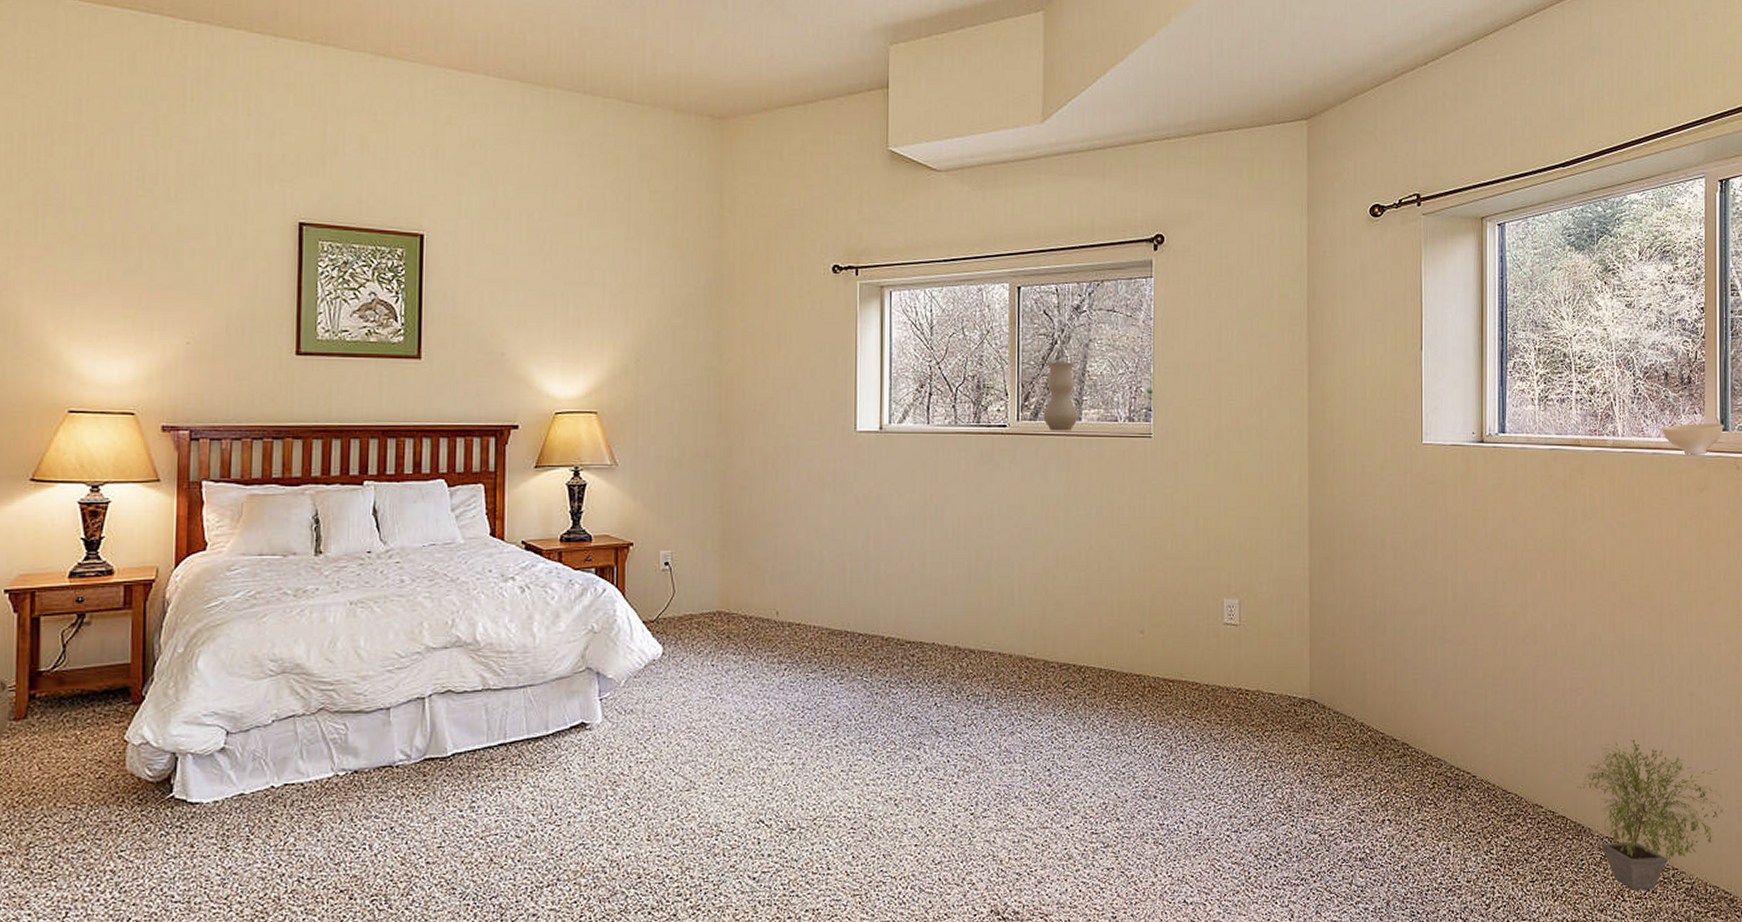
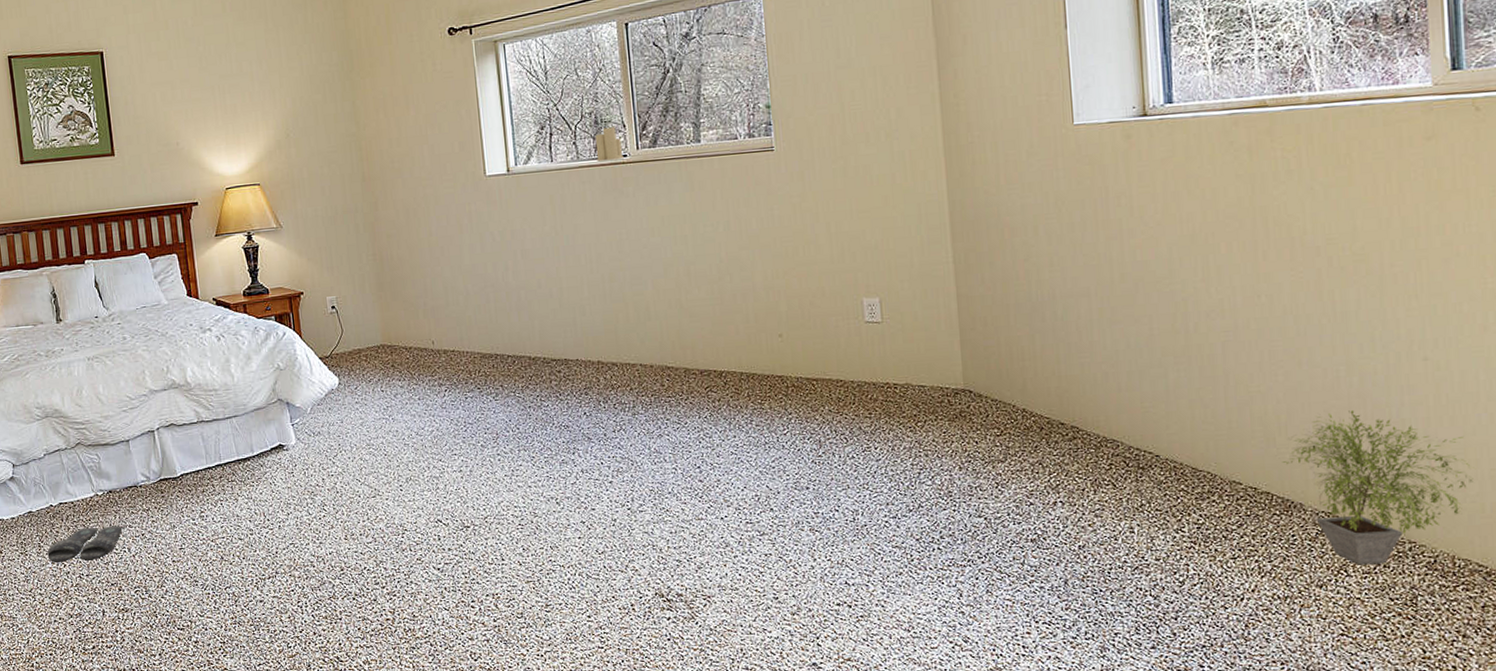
slippers: none [257,815,366,861] -> present [47,525,123,562]
candle: none [975,394,1003,429] -> present [595,127,624,161]
vase: present [1043,361,1078,431] -> none [660,87,697,156]
bowl: present [1661,423,1723,455] -> none [1371,62,1456,102]

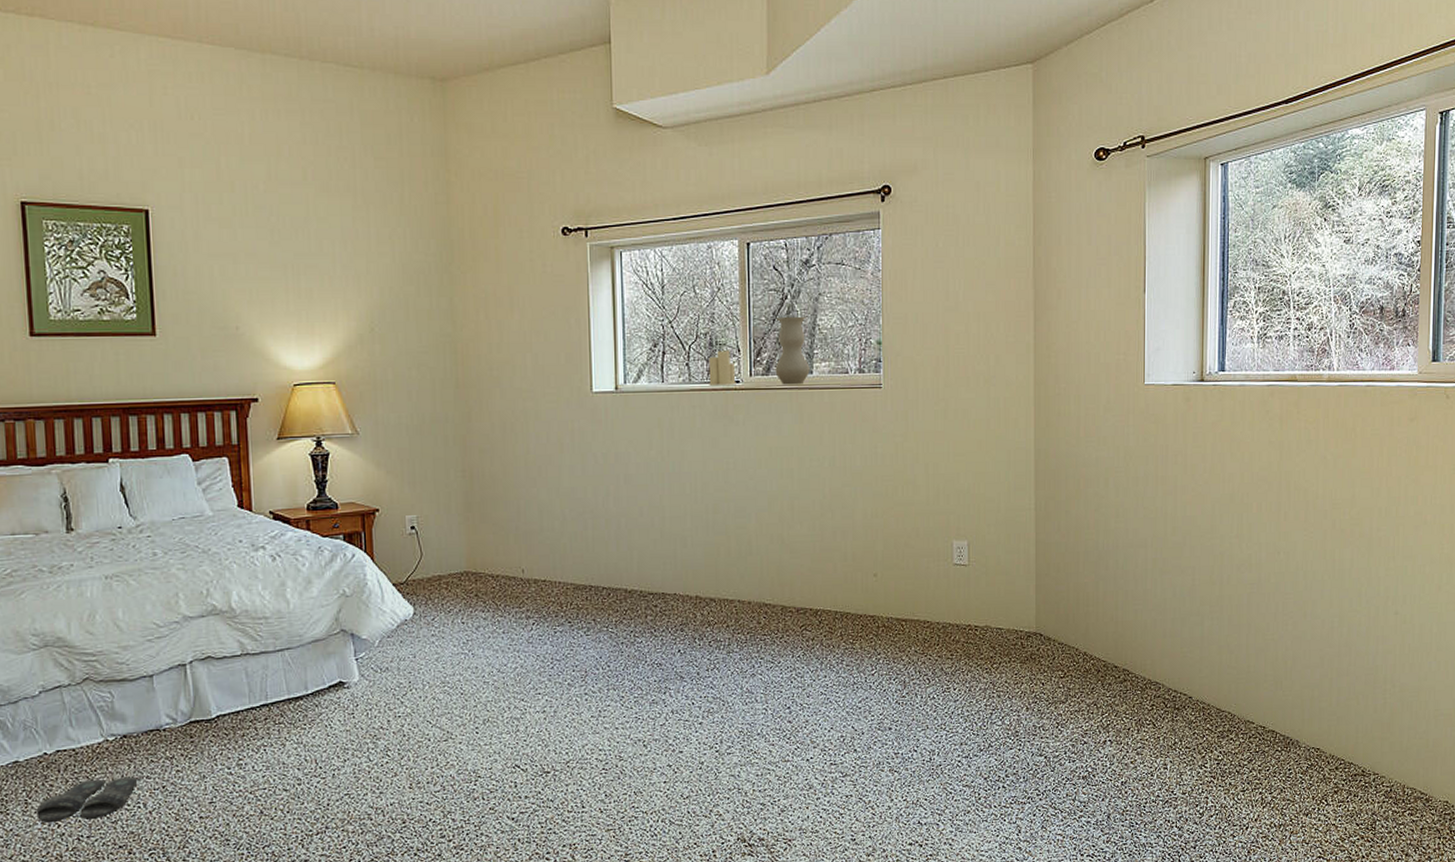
vase: none [660,87,697,156] -> present [775,316,810,385]
potted plant: present [1282,410,1474,565] -> none [1286,657,1424,795]

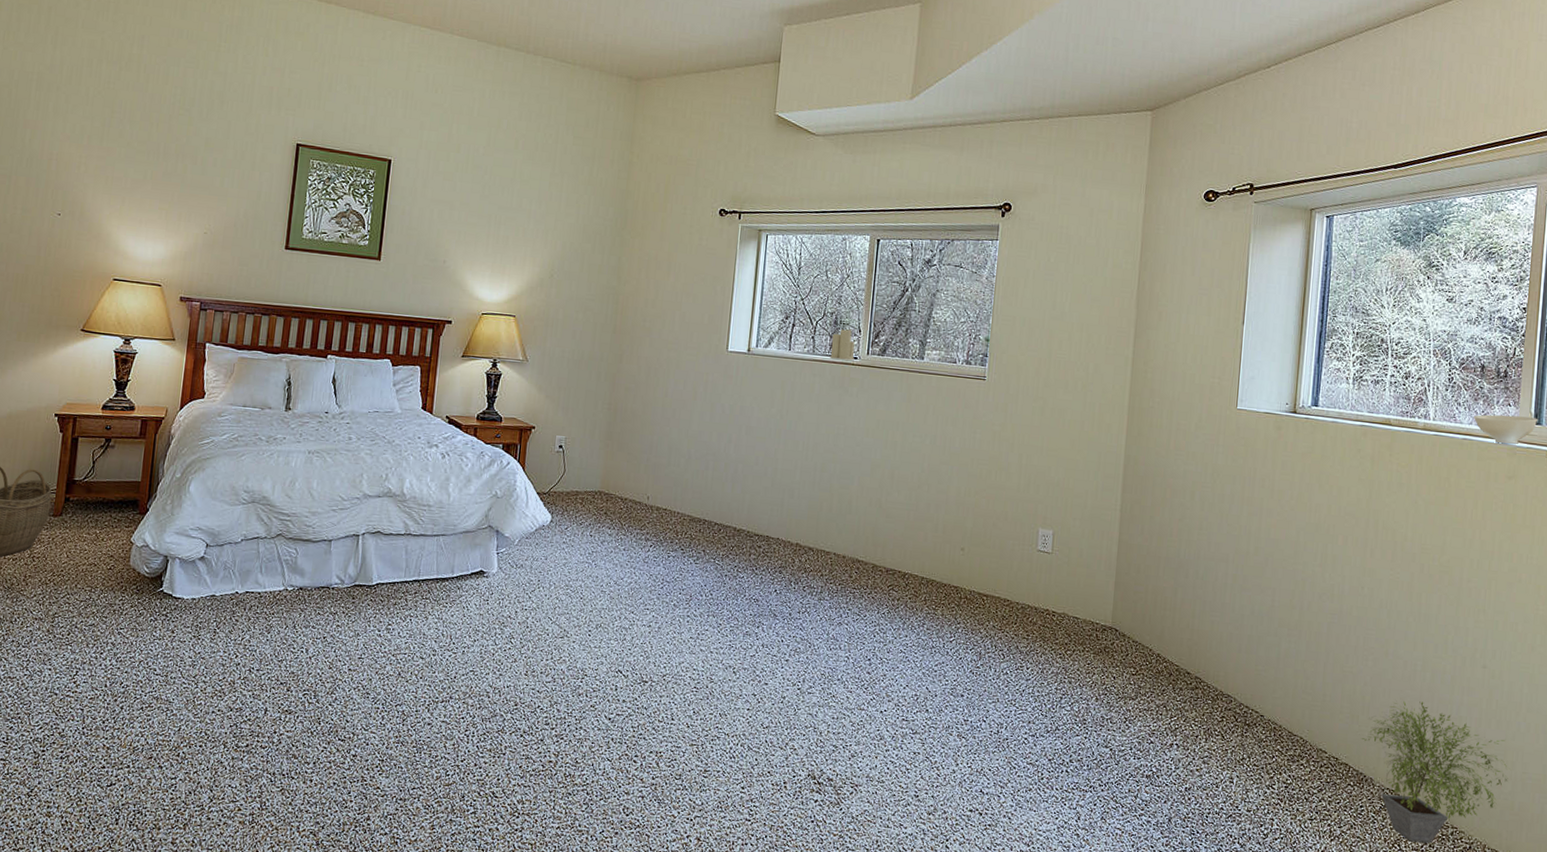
slippers: present [36,776,138,823] -> none [221,620,305,655]
vase: present [775,316,810,385] -> none [890,307,923,368]
potted plant: none [1286,657,1424,795] -> present [1361,701,1510,844]
bowl: none [1375,355,1435,386] -> present [1473,414,1537,445]

